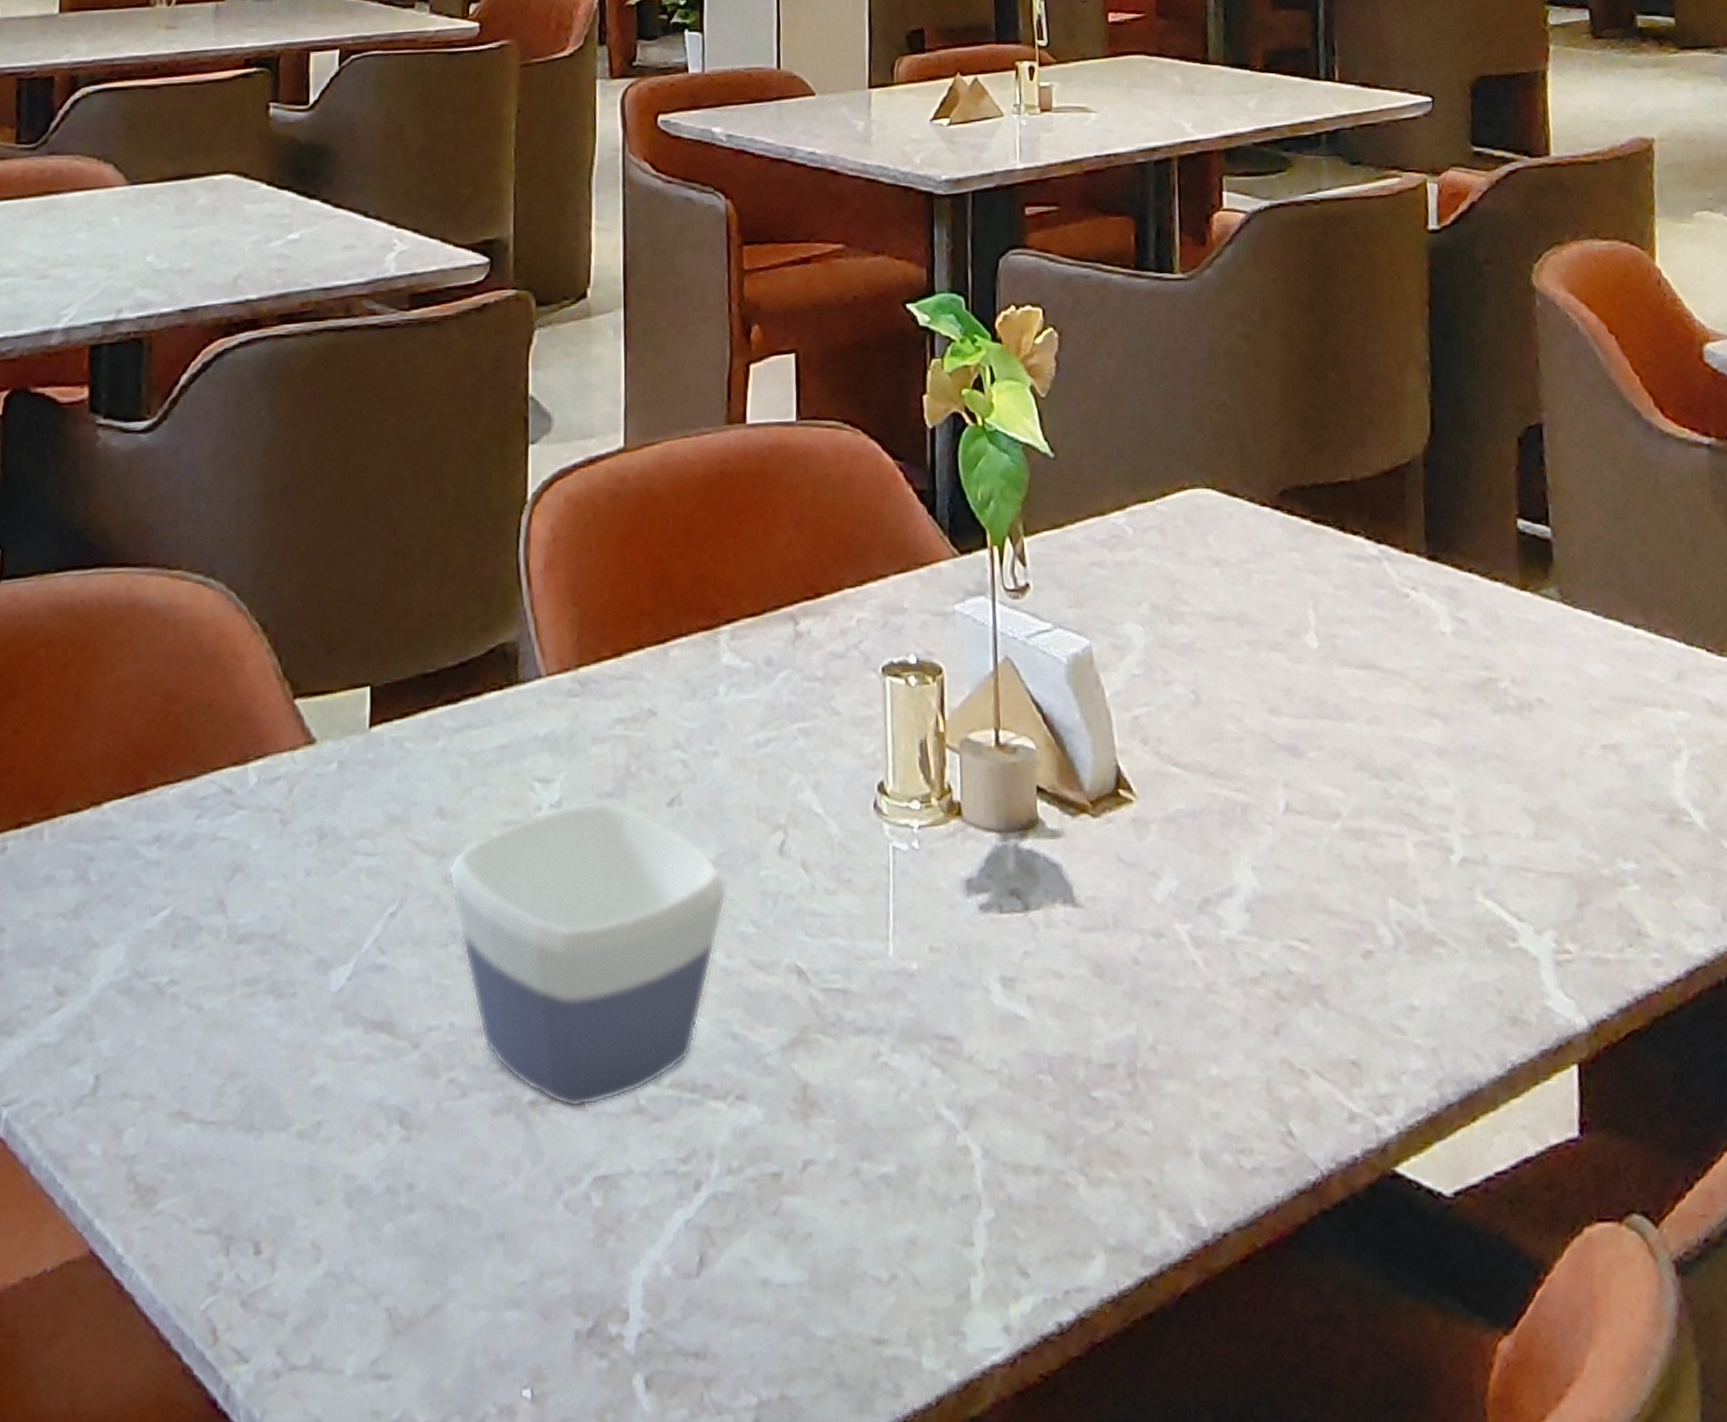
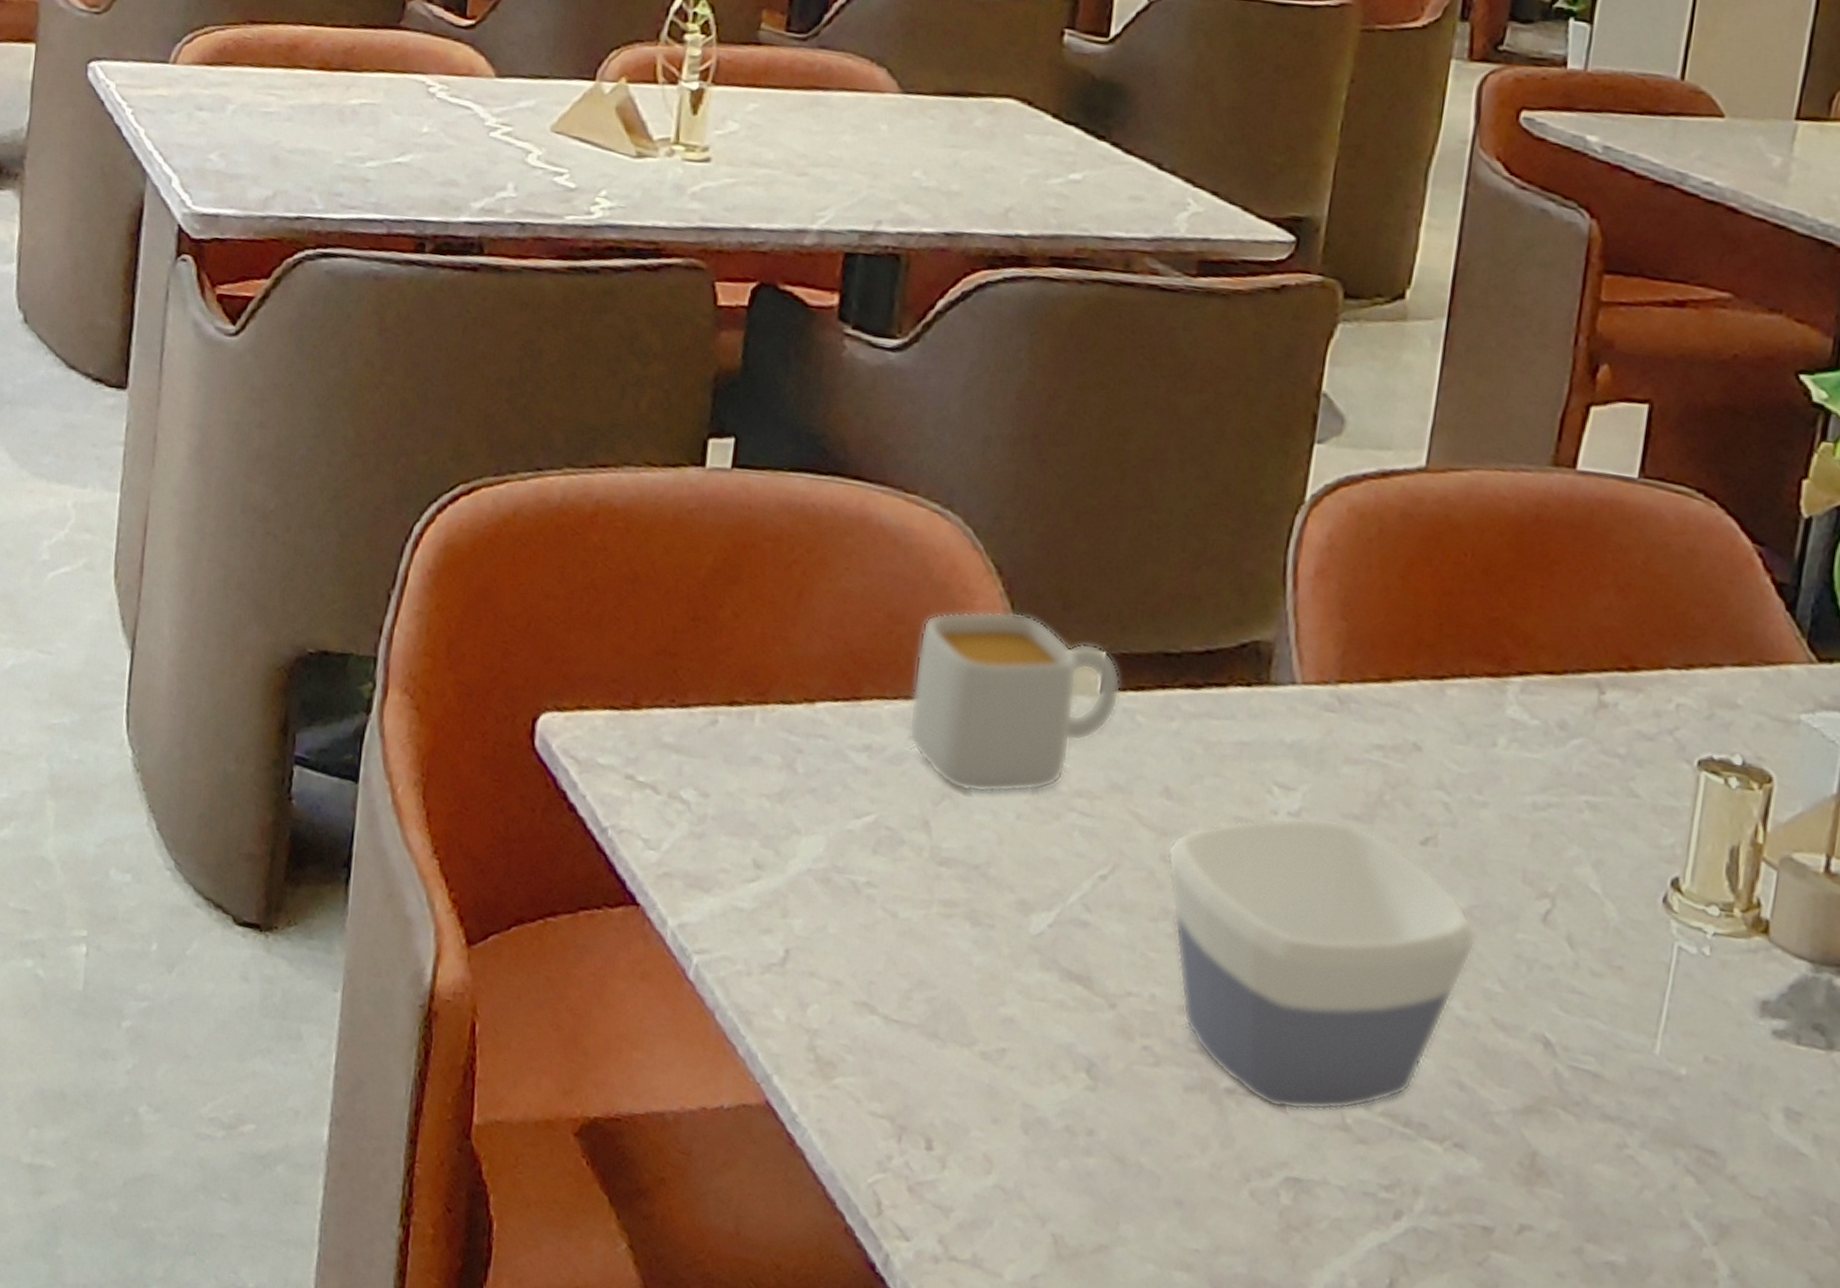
mug: none [194,666,387,860] -> present [908,611,1121,794]

